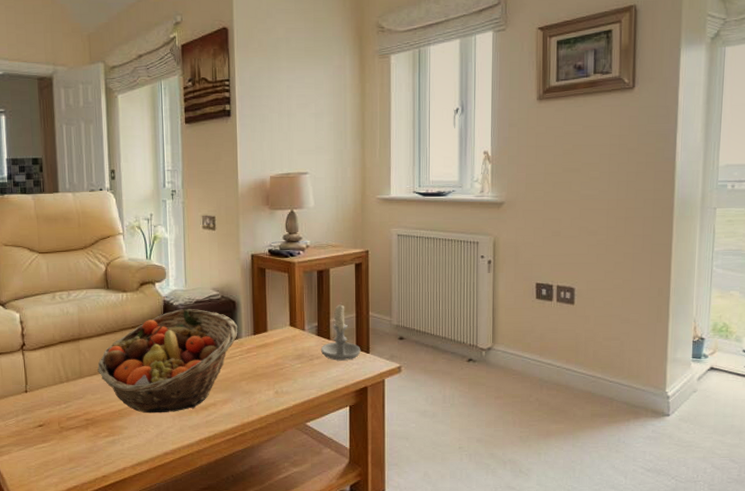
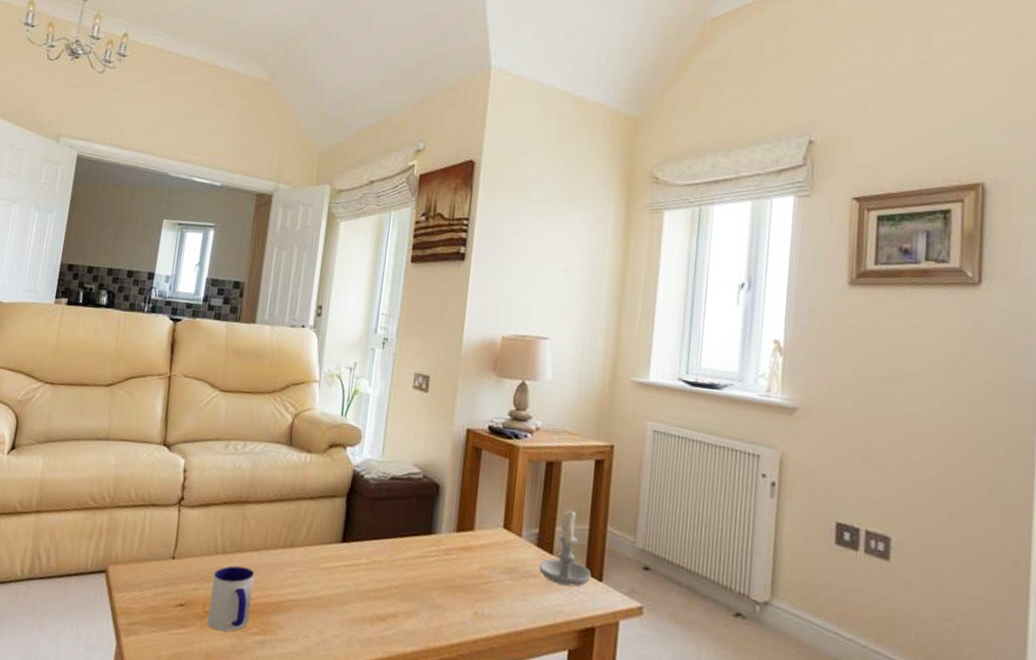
mug: none [62,389,99,440] -> present [207,565,255,632]
fruit basket: present [97,308,238,414] -> none [261,484,438,617]

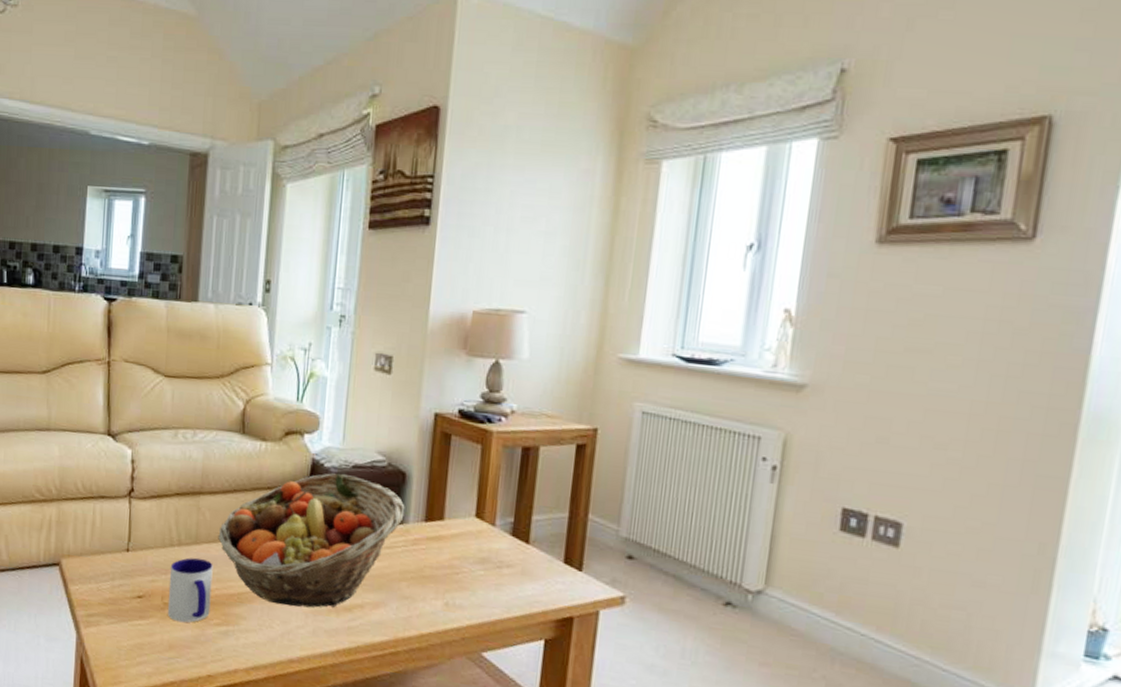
fruit basket: none [261,484,438,617] -> present [218,473,405,608]
candle: present [538,507,592,587] -> none [513,494,571,577]

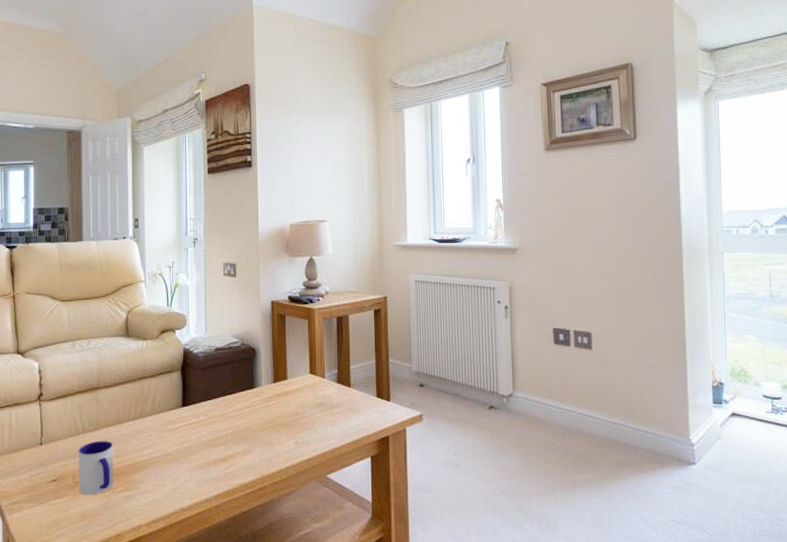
fruit basket: present [218,473,405,608] -> none [115,356,258,466]

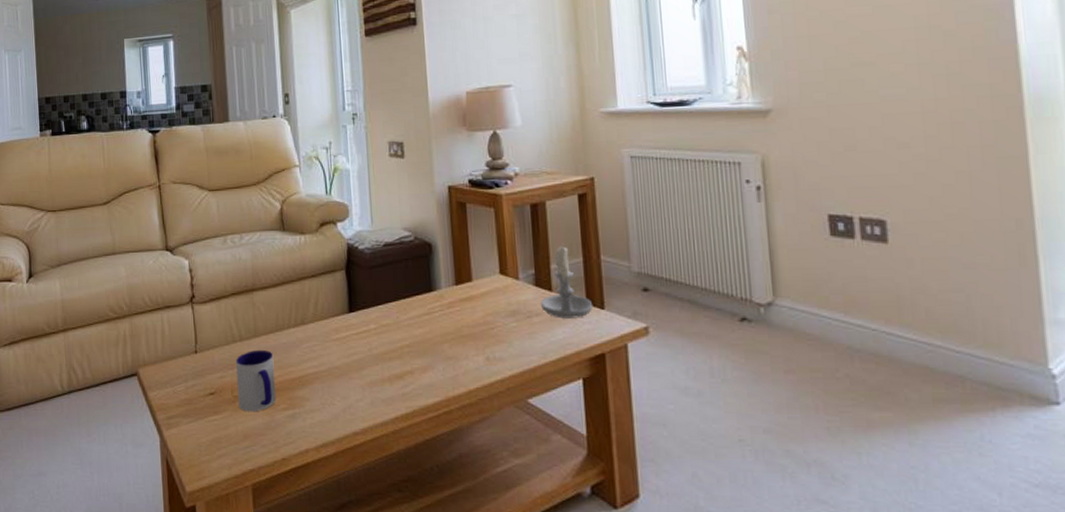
candle: none [340,349,382,409] -> present [540,243,593,319]

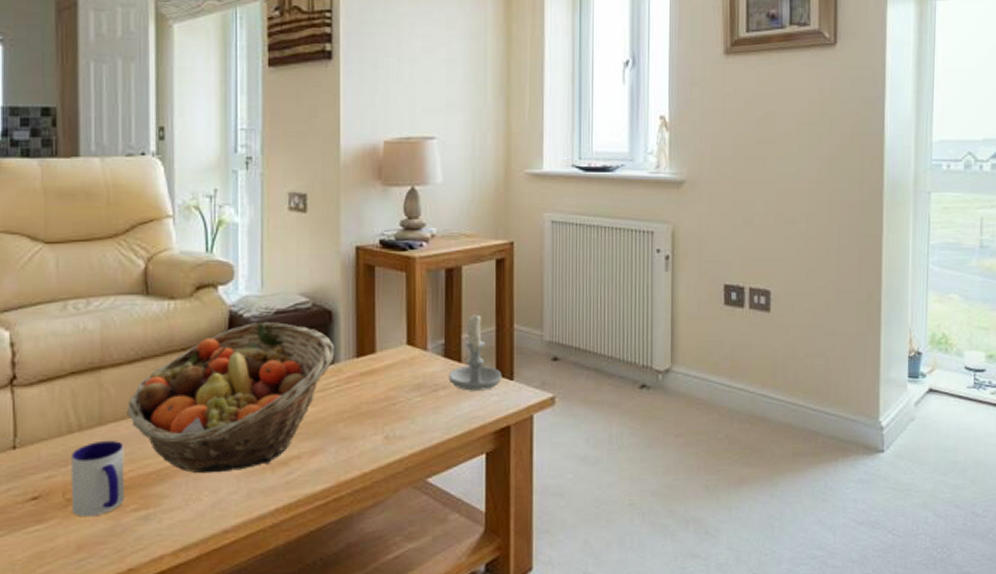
fruit basket: none [274,252,436,382] -> present [127,321,335,474]

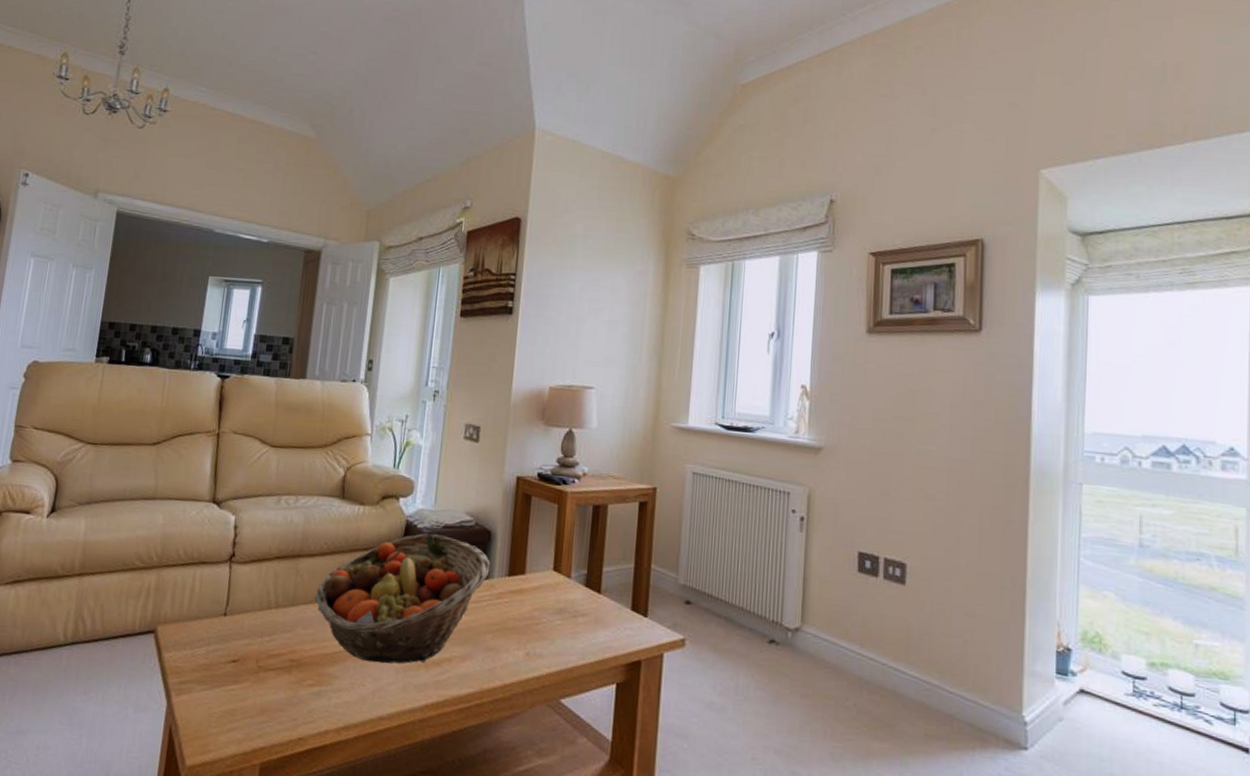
mug: present [70,441,125,517] -> none [261,619,309,685]
candle: present [448,311,502,391] -> none [587,548,637,623]

